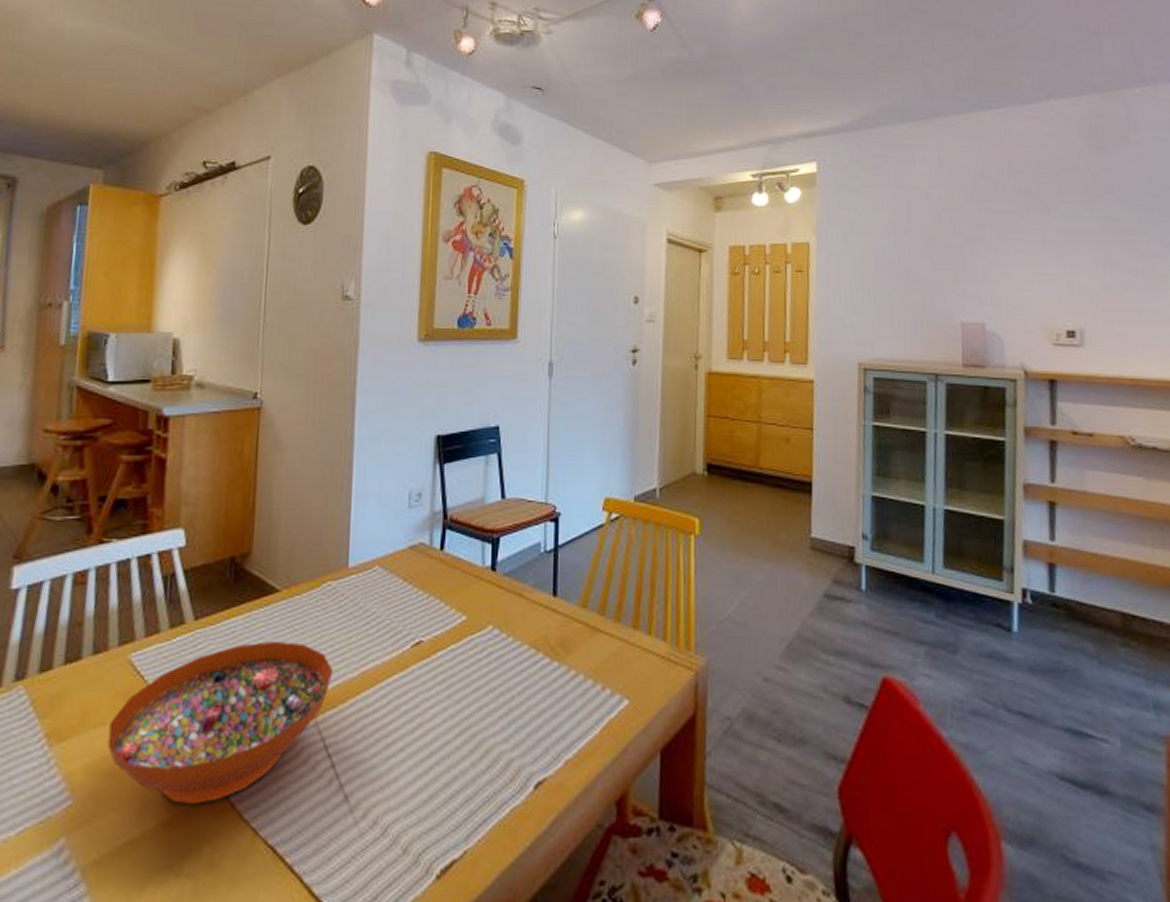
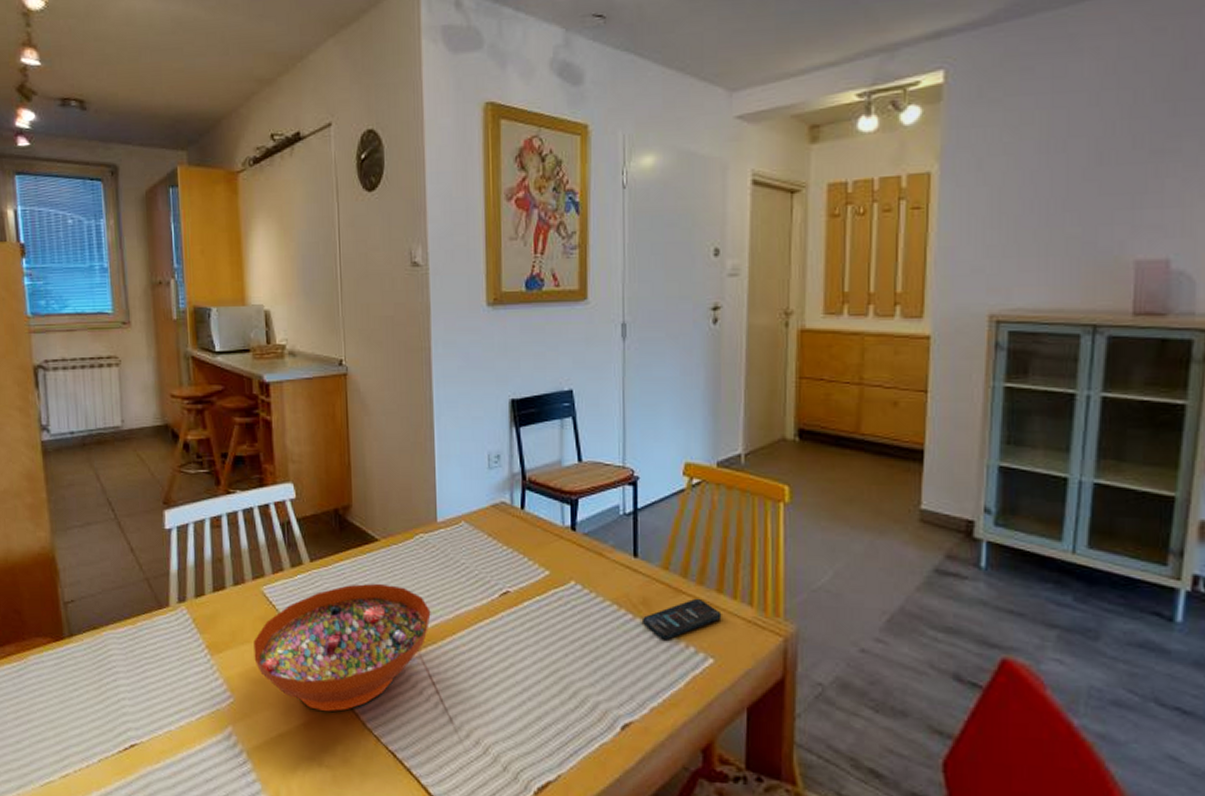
smartphone: none [560,636,637,684] -> present [643,598,722,640]

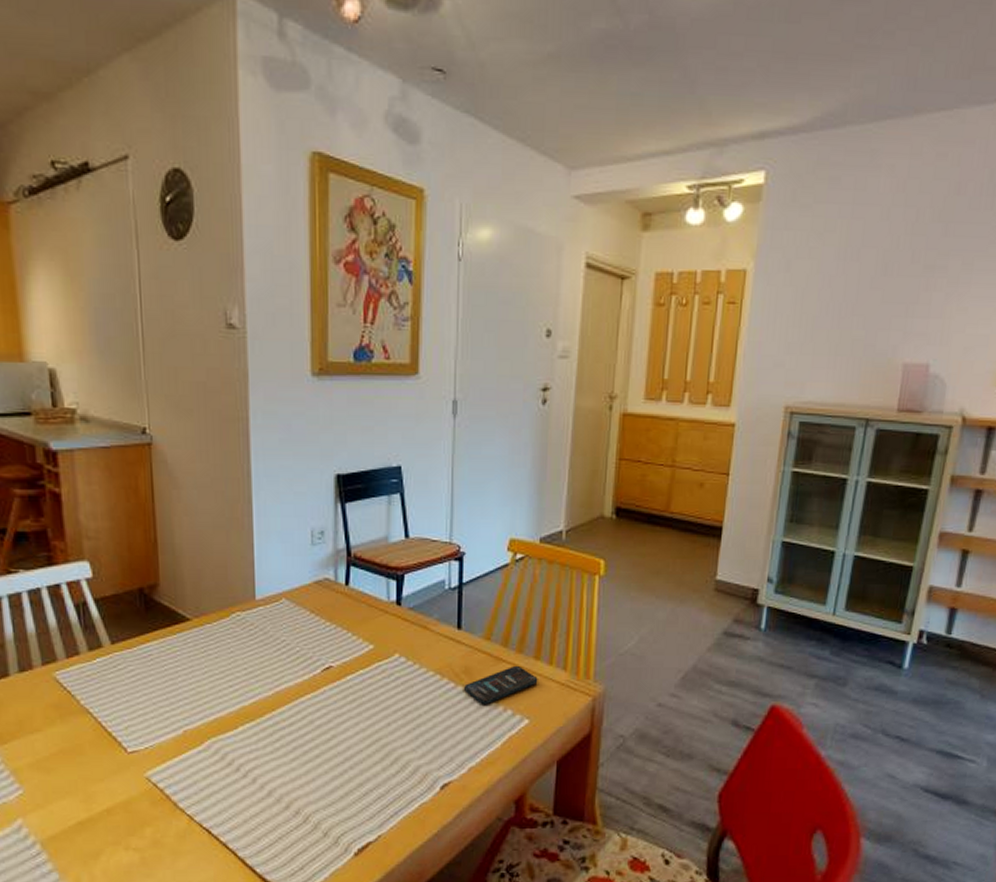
decorative bowl: present [253,583,431,712] -> none [45,663,249,796]

